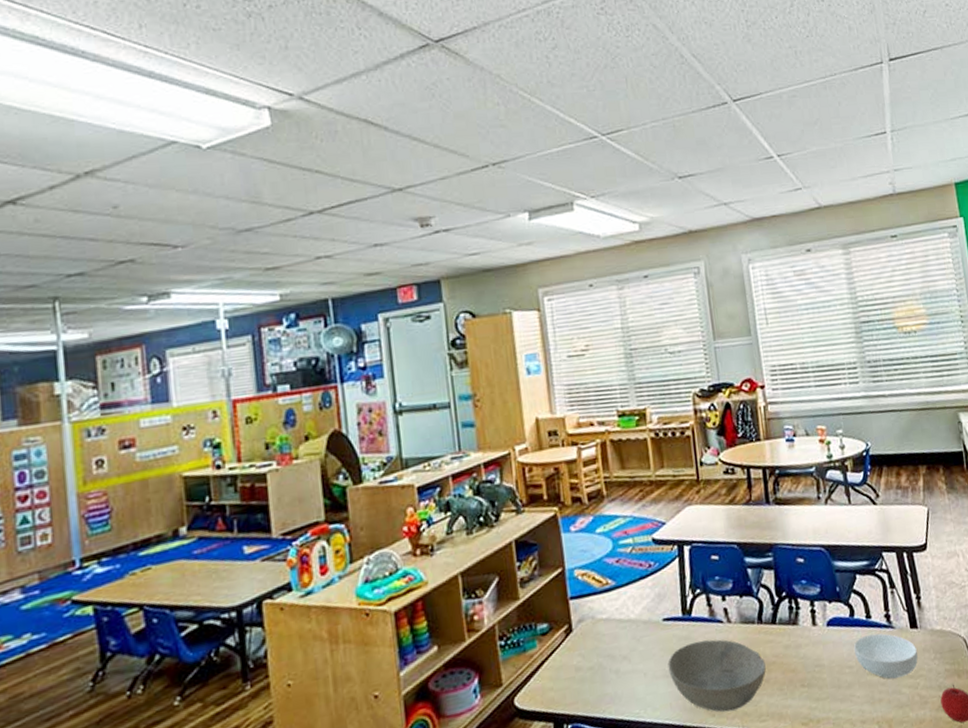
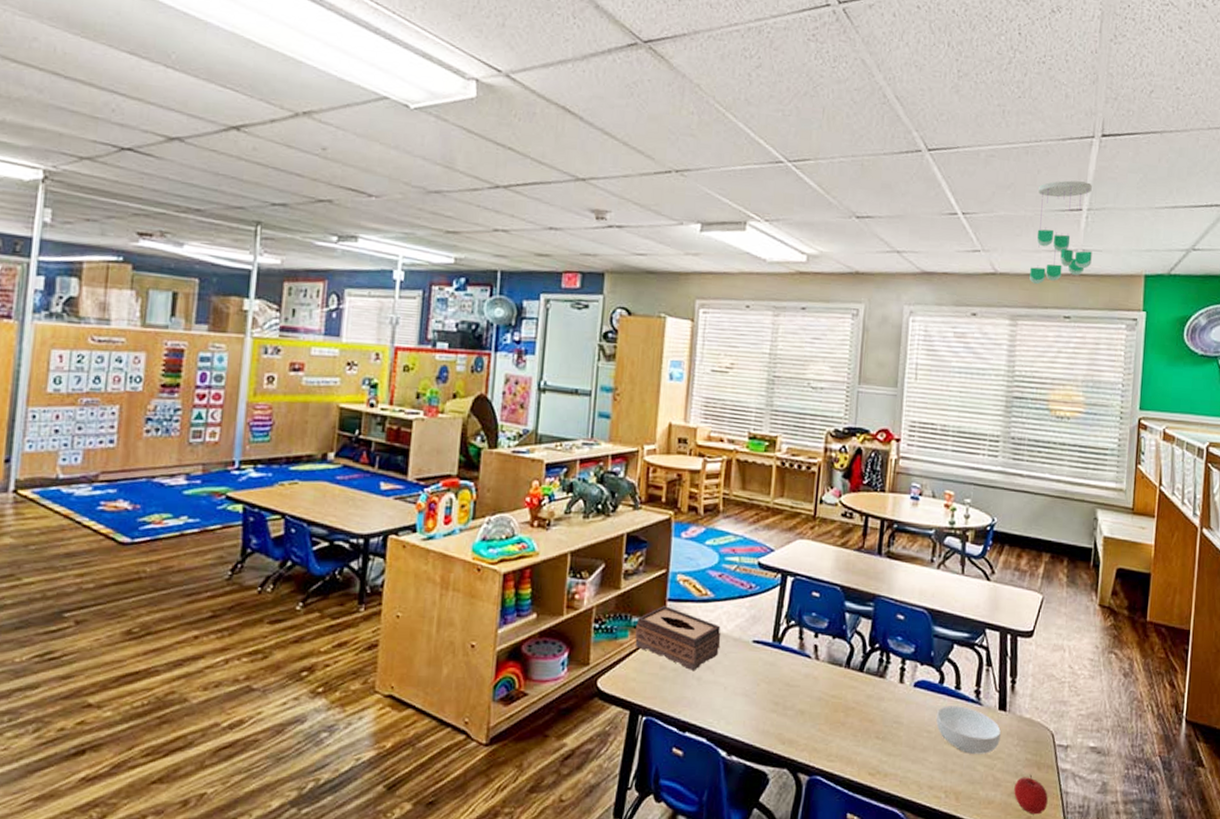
tissue box: none [542,605,632,666] -> present [635,606,721,672]
bowl: present [668,639,766,712] -> none [748,669,845,744]
ceiling mobile: none [842,106,905,211] -> present [1030,180,1092,285]

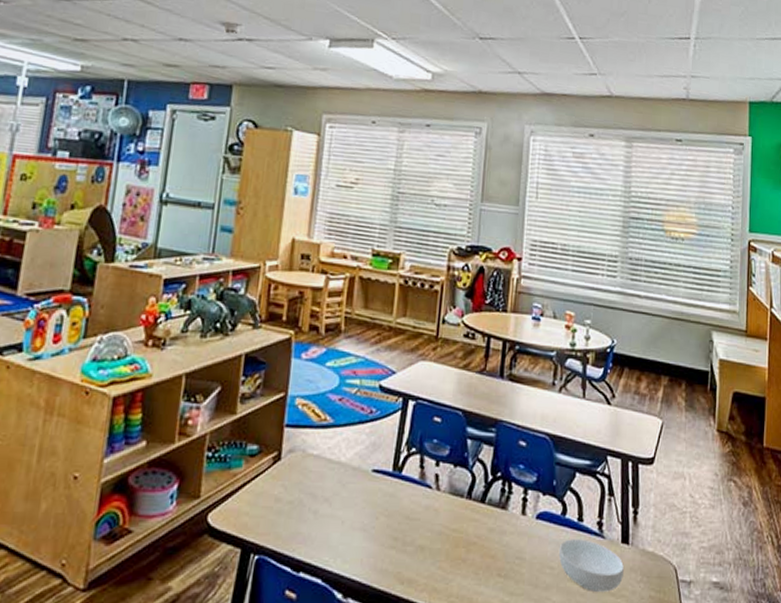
tissue box: present [635,606,721,672] -> none [249,432,340,504]
ceiling mobile: present [1030,180,1092,285] -> none [643,10,700,109]

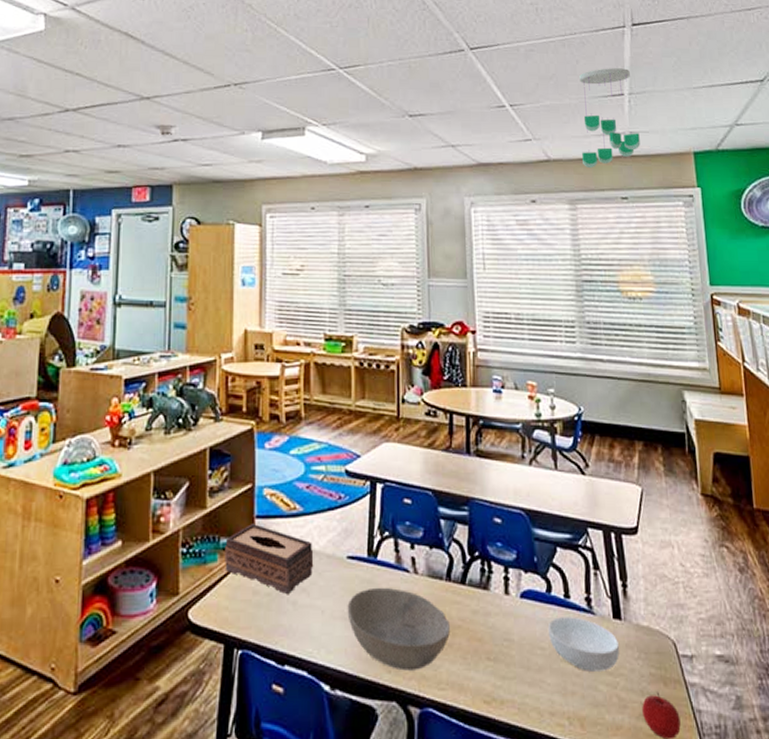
tissue box: none [249,432,340,504] -> present [225,524,314,595]
bowl: none [367,501,466,583] -> present [347,587,450,671]
ceiling mobile: none [643,10,700,109] -> present [579,68,640,169]

